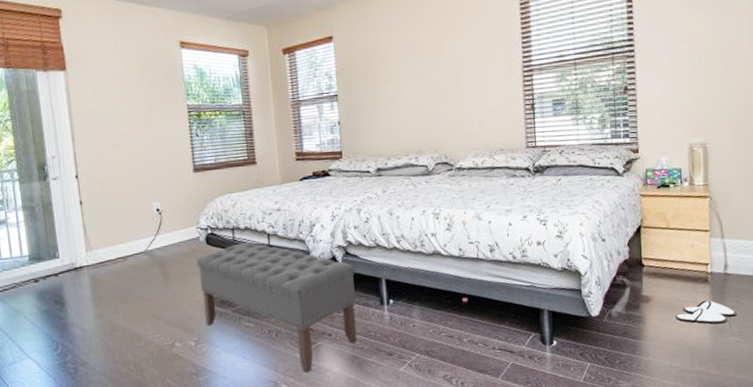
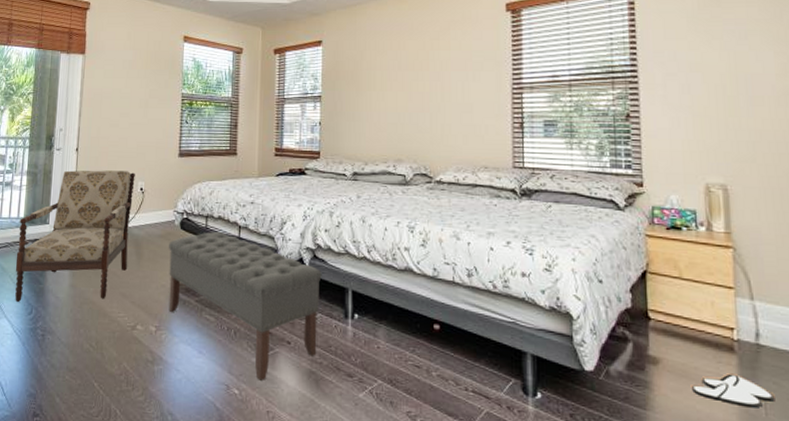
armchair: none [24,193,156,342] -> present [15,170,135,303]

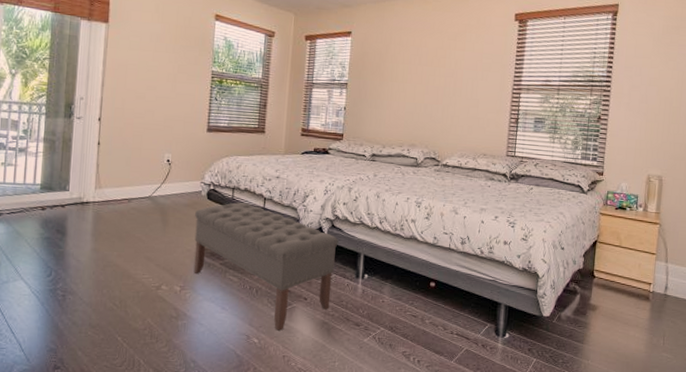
armchair: present [15,170,135,303] -> none [32,139,162,266]
slippers: present [692,373,775,408] -> none [617,316,671,340]

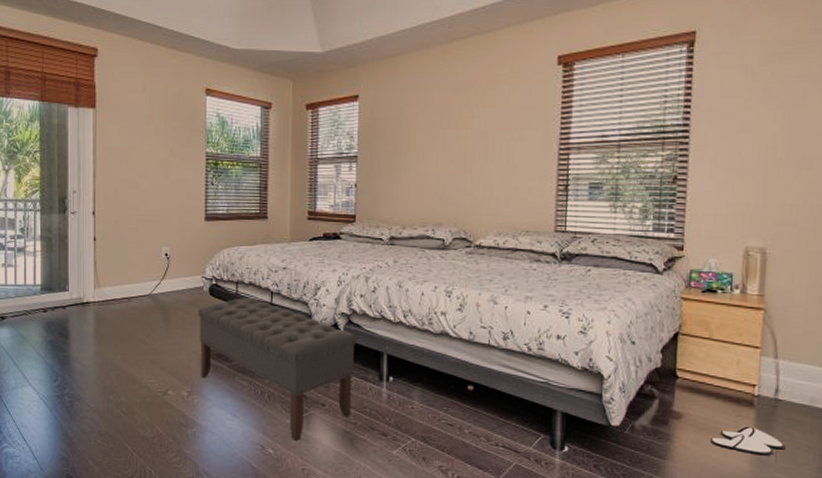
slippers: none [617,316,671,340] -> present [710,426,786,456]

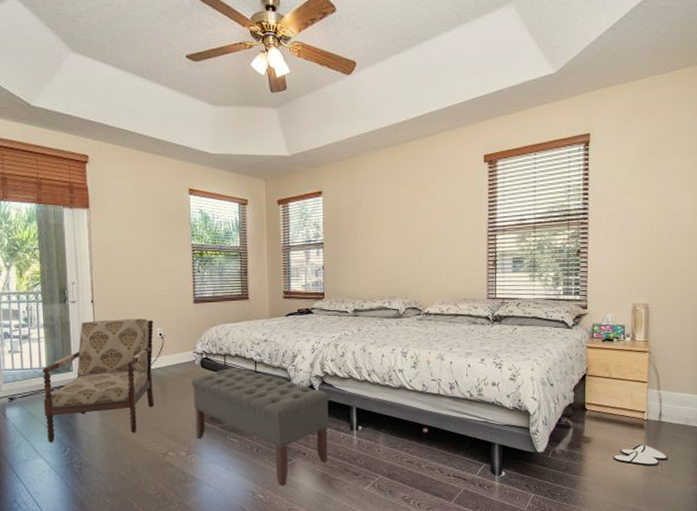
armchair: none [36,235,159,371] -> present [42,319,155,443]

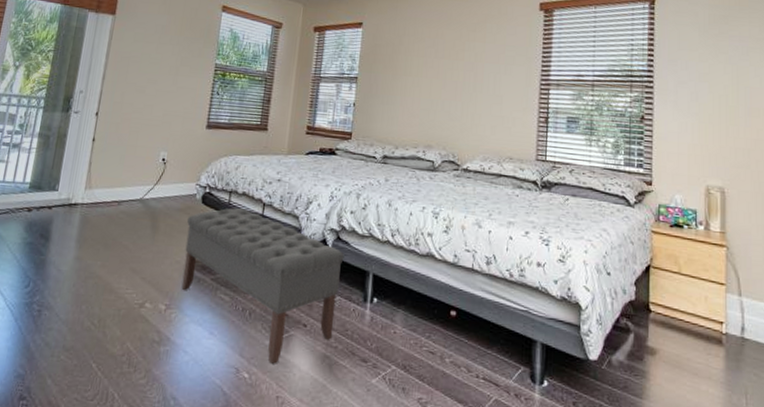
armchair: present [42,319,155,443] -> none [11,135,158,275]
slippers: present [613,444,669,466] -> none [684,365,755,398]

